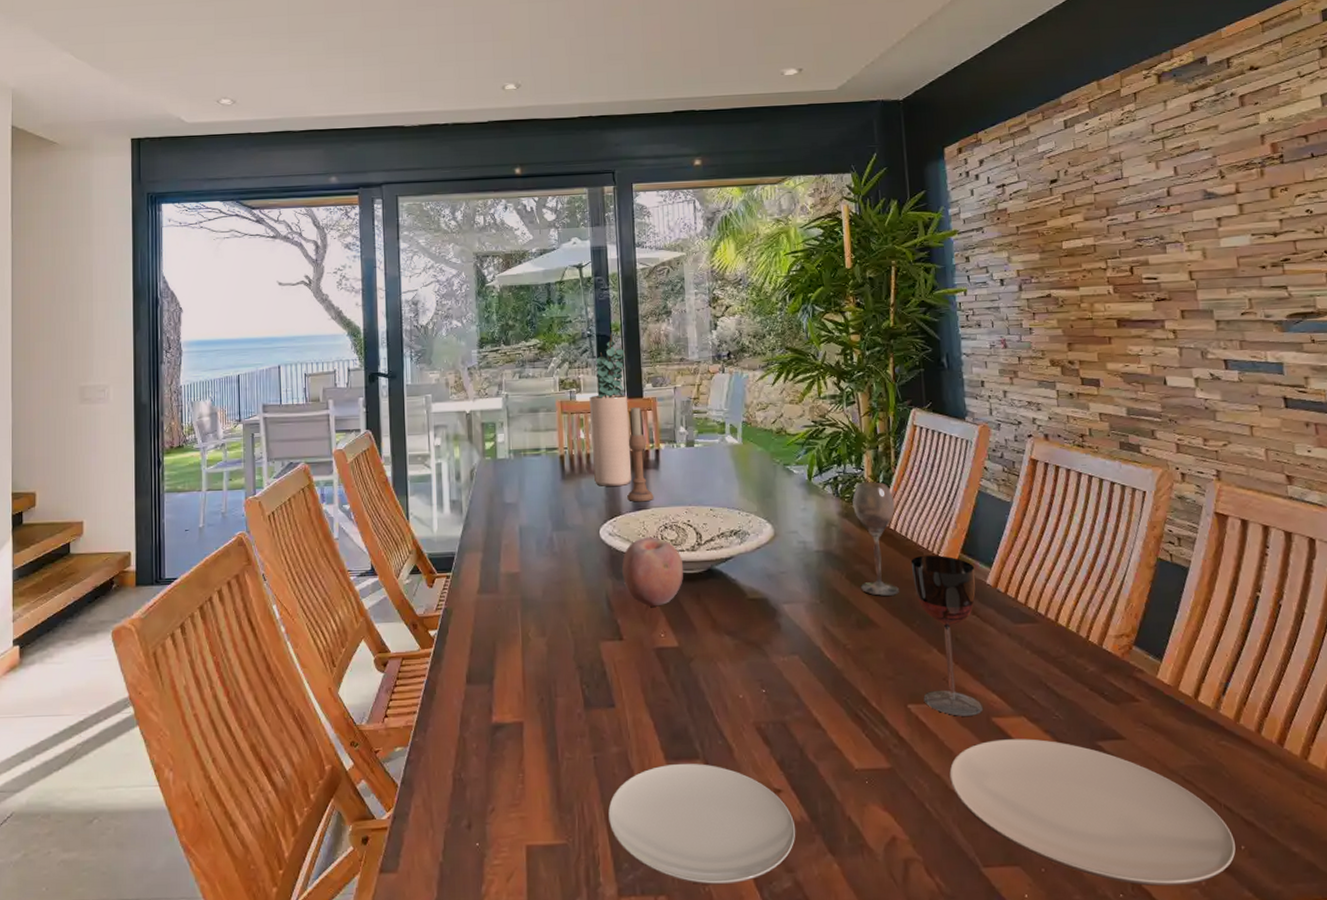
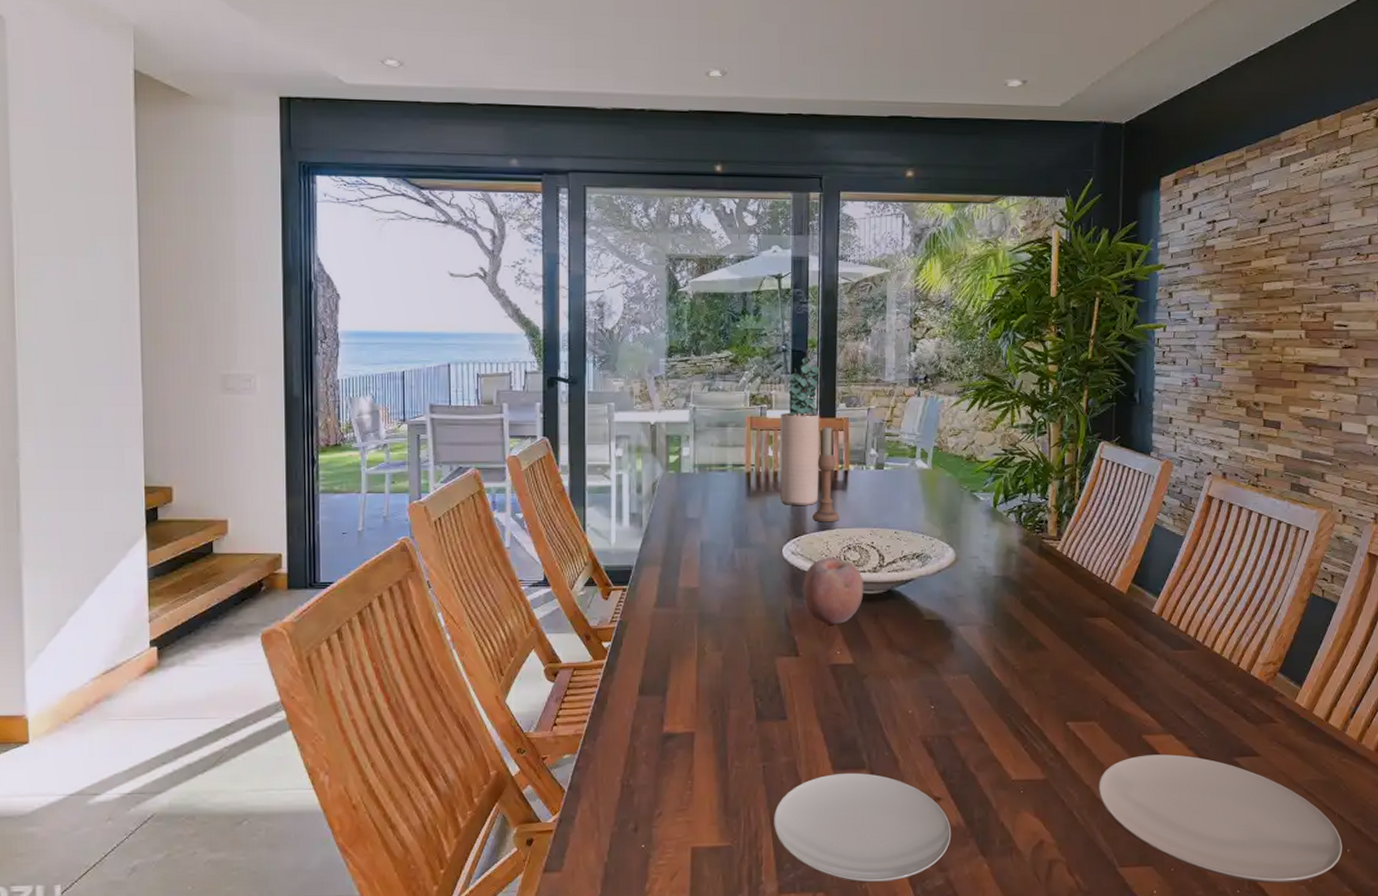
wineglass: present [852,482,899,596] -> none [1034,511,1075,621]
wineglass: present [910,555,984,716] -> none [1082,583,1143,733]

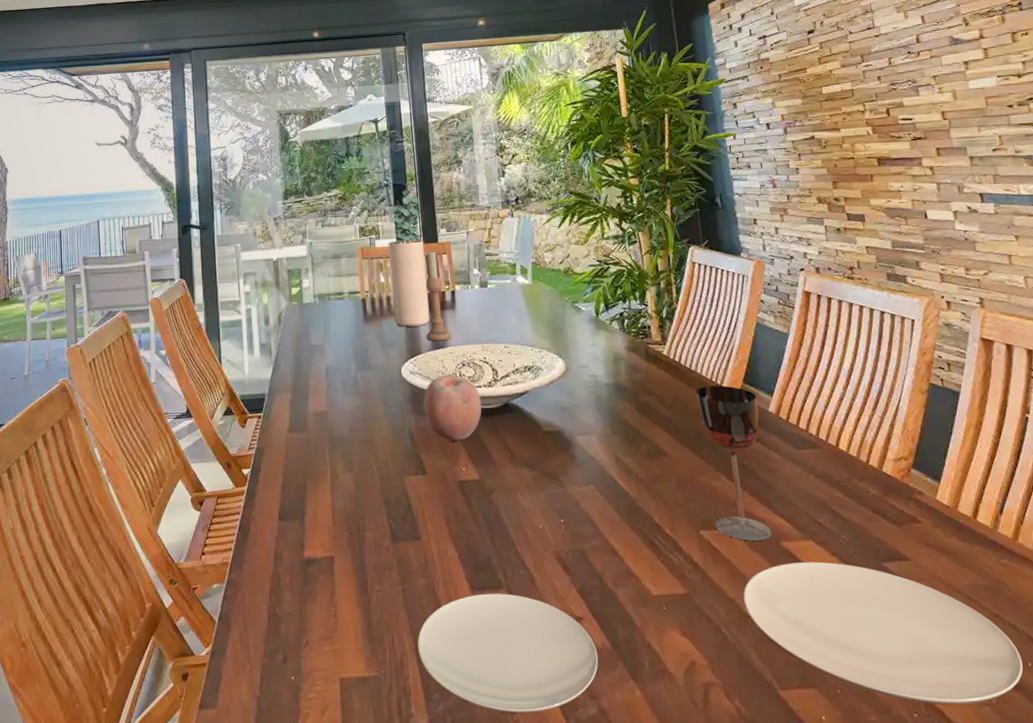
wineglass: none [1082,583,1143,733] -> present [696,385,773,541]

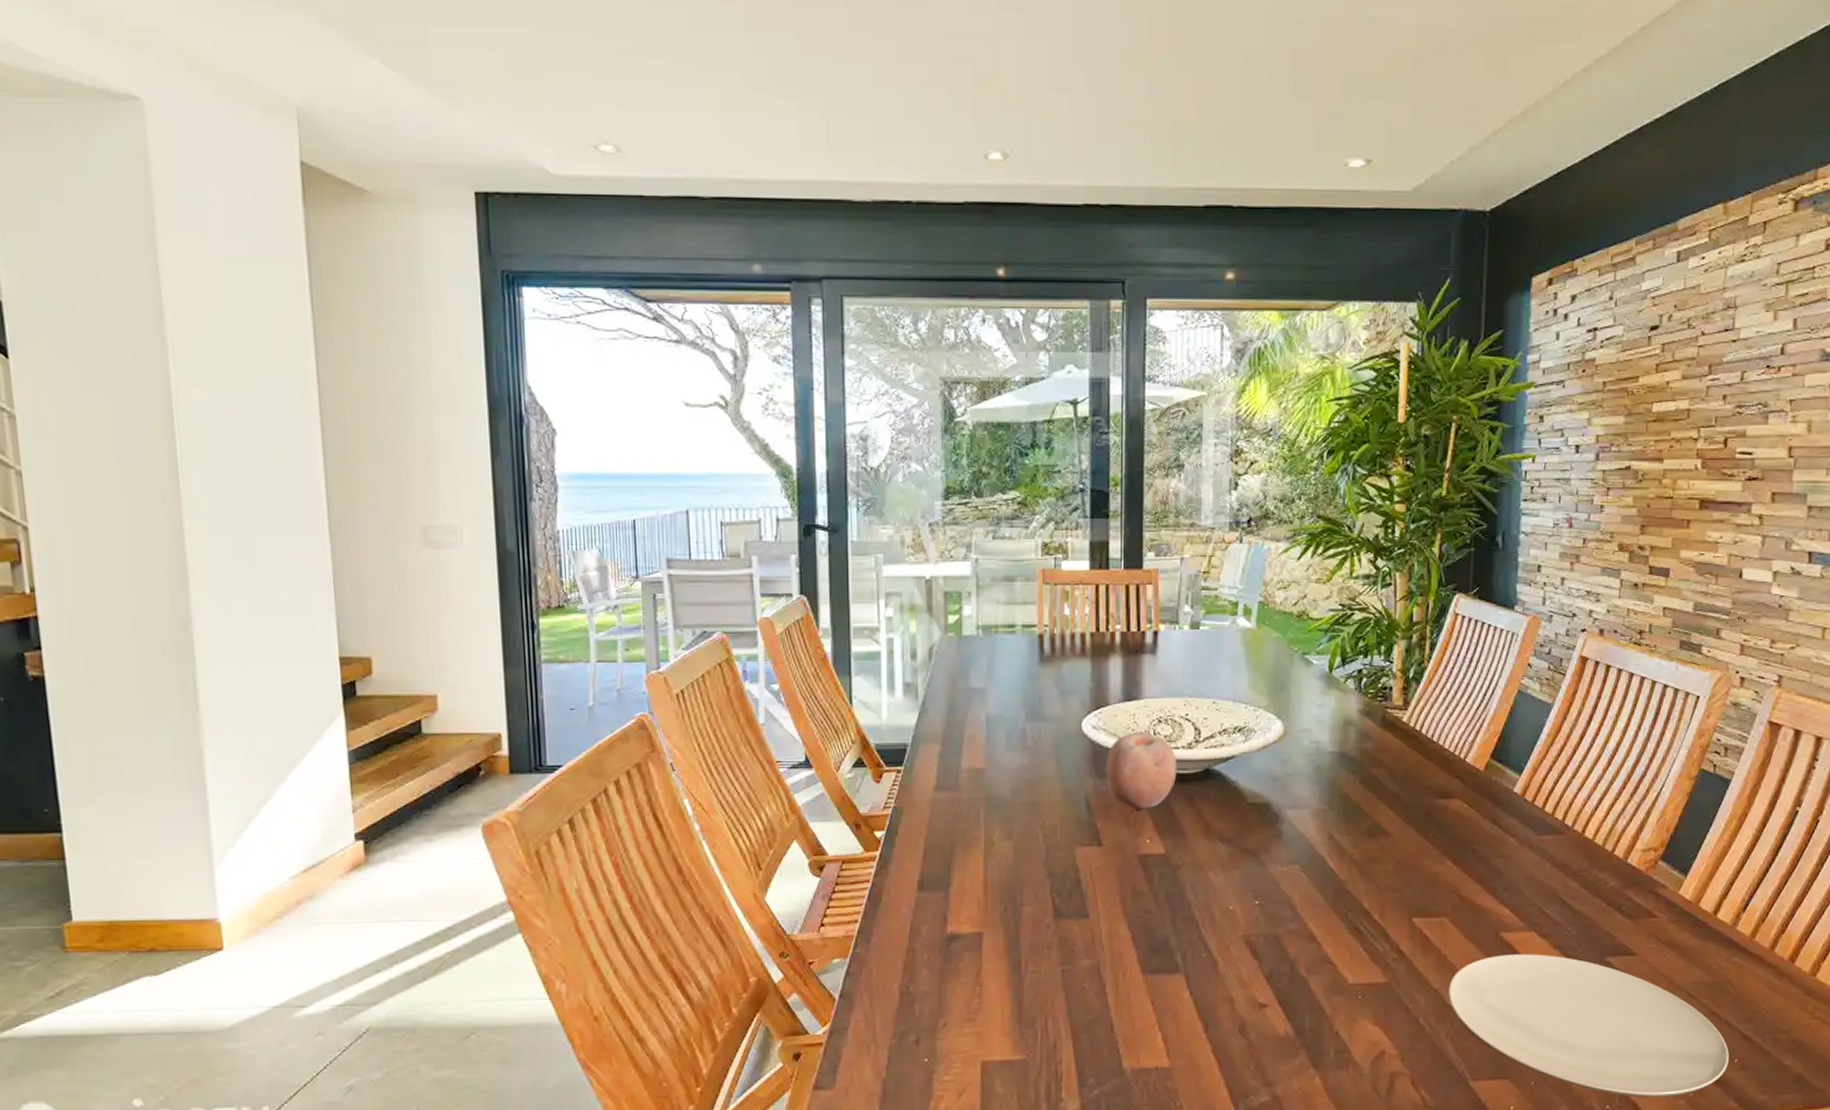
vase: present [388,183,431,328] -> none [1078,489,1125,673]
plate: present [417,593,599,714] -> none [1075,976,1279,1100]
candlestick: present [425,251,452,342] -> none [1117,579,1148,692]
wineglass: present [696,385,773,541] -> none [1430,759,1503,931]

